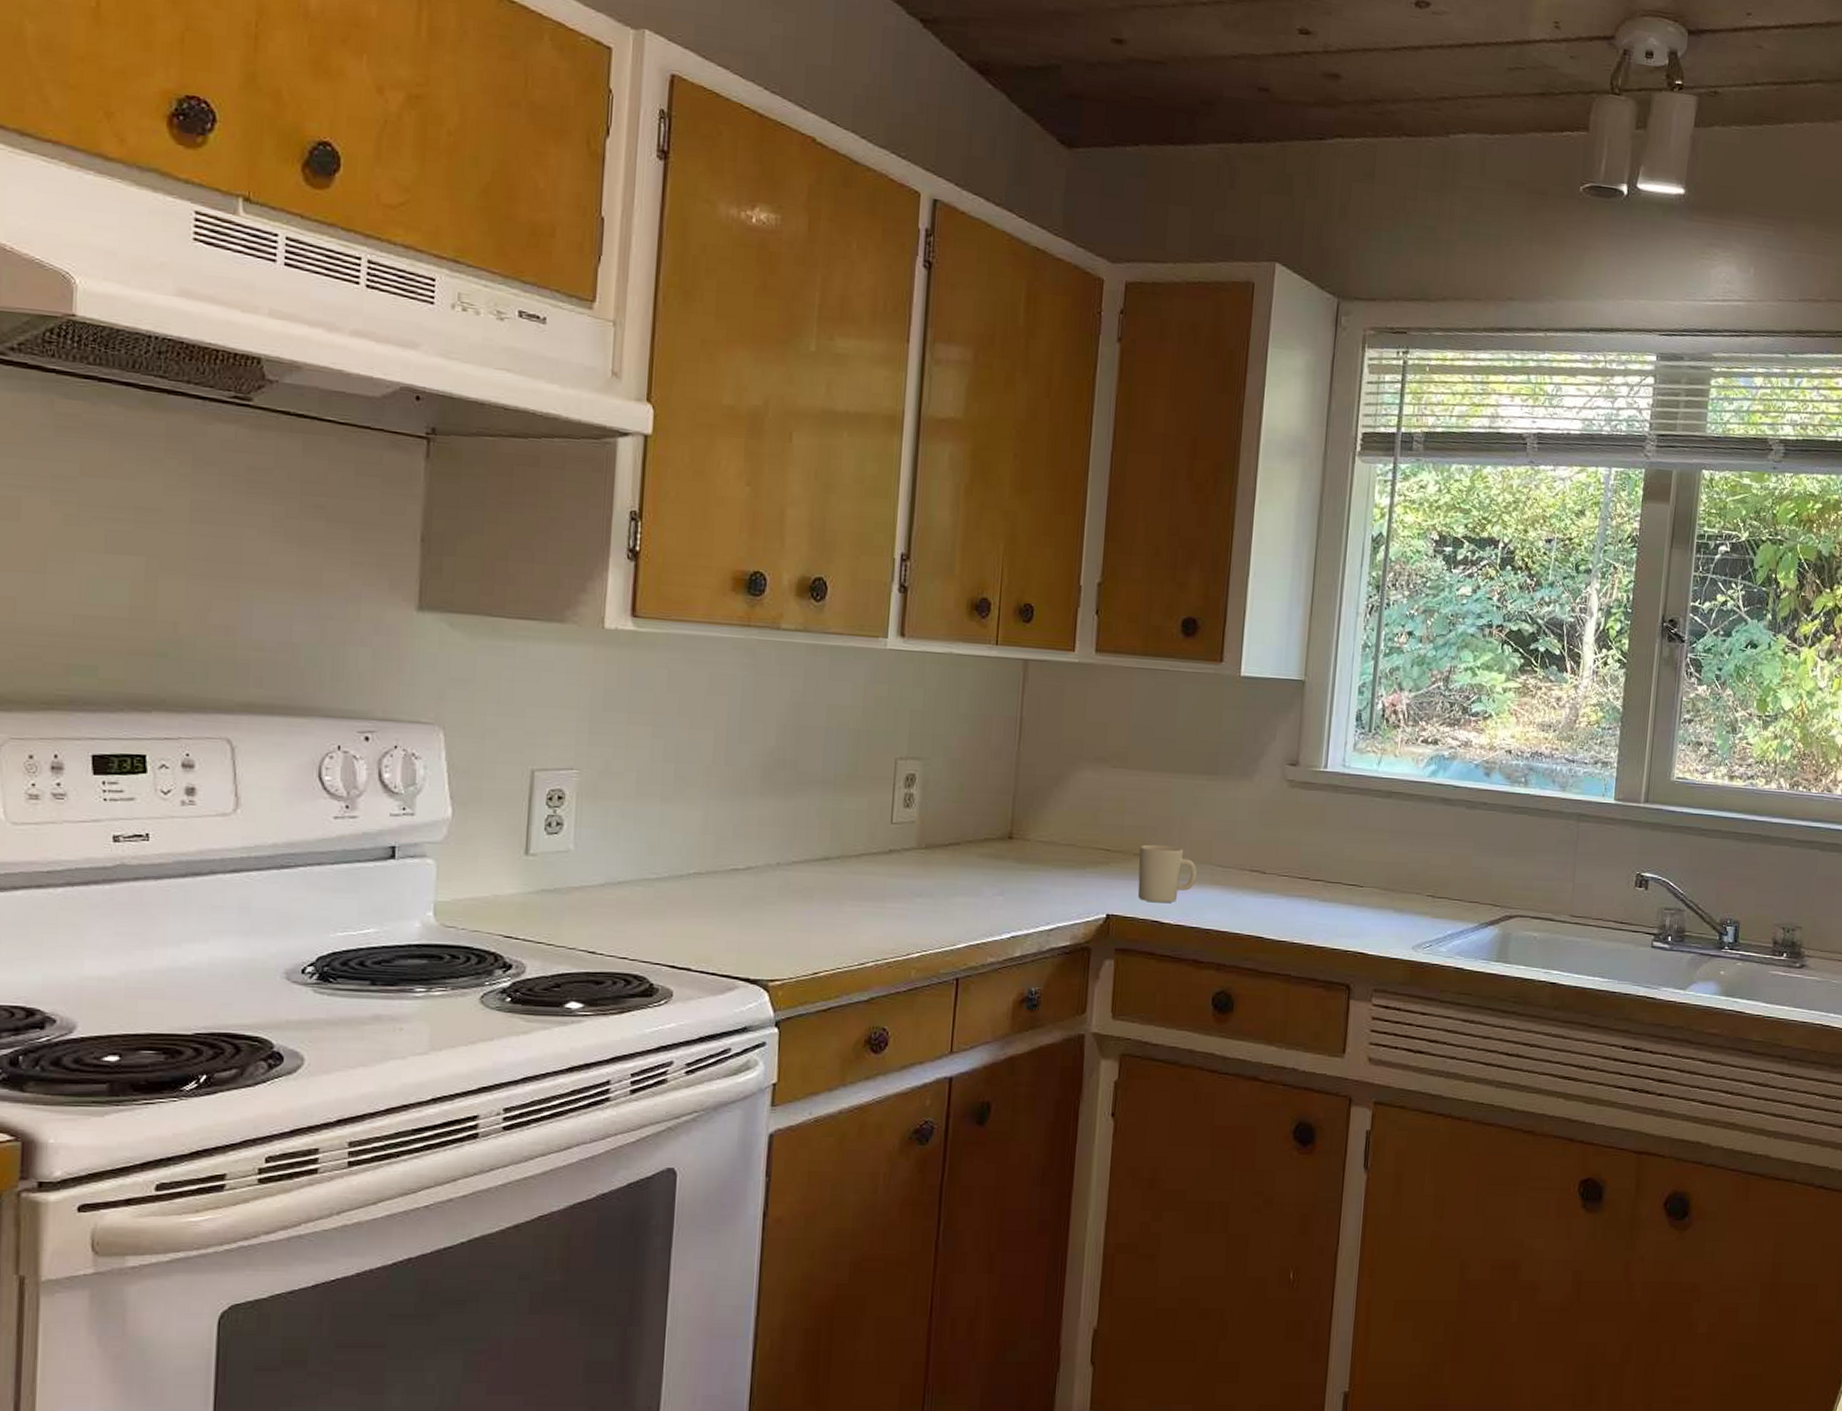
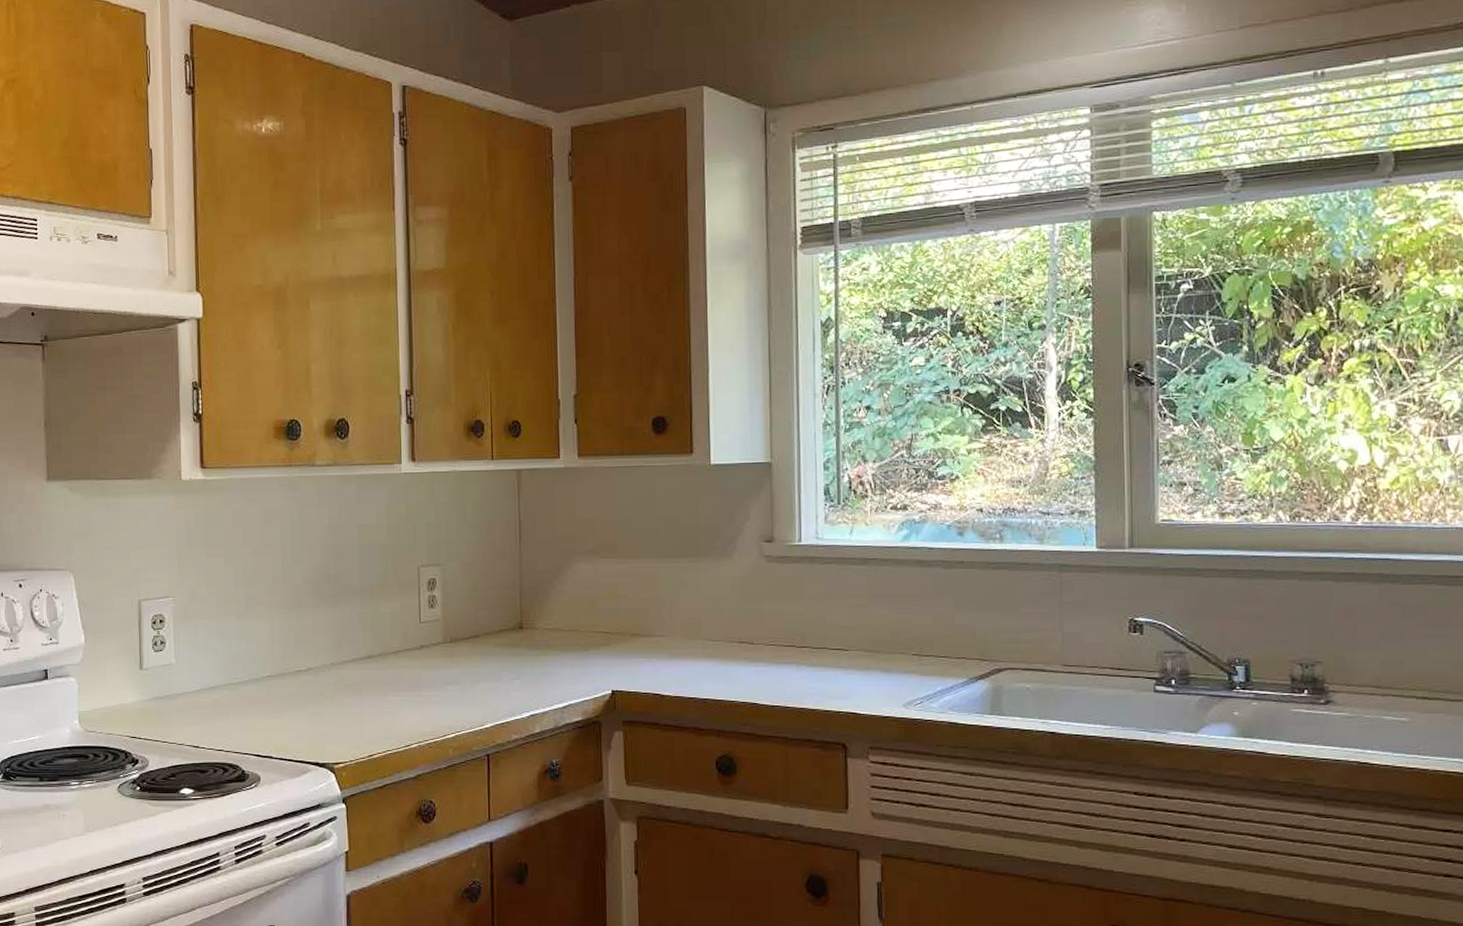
mug: present [1137,844,1198,903] -> none [635,624,690,677]

